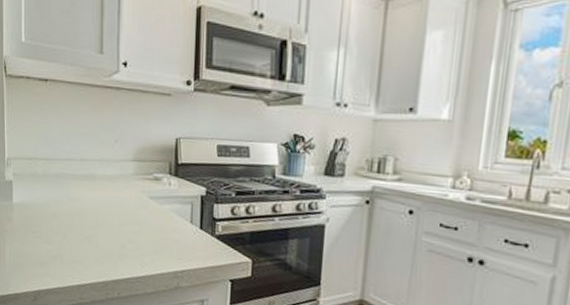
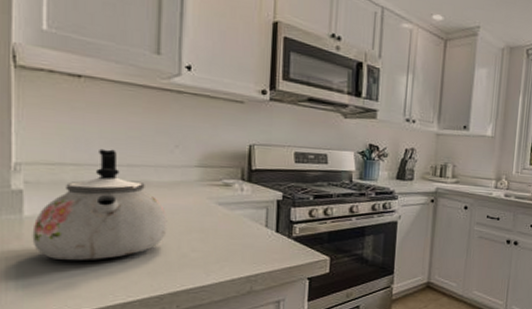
kettle: none [18,144,110,245] -> present [32,148,168,261]

